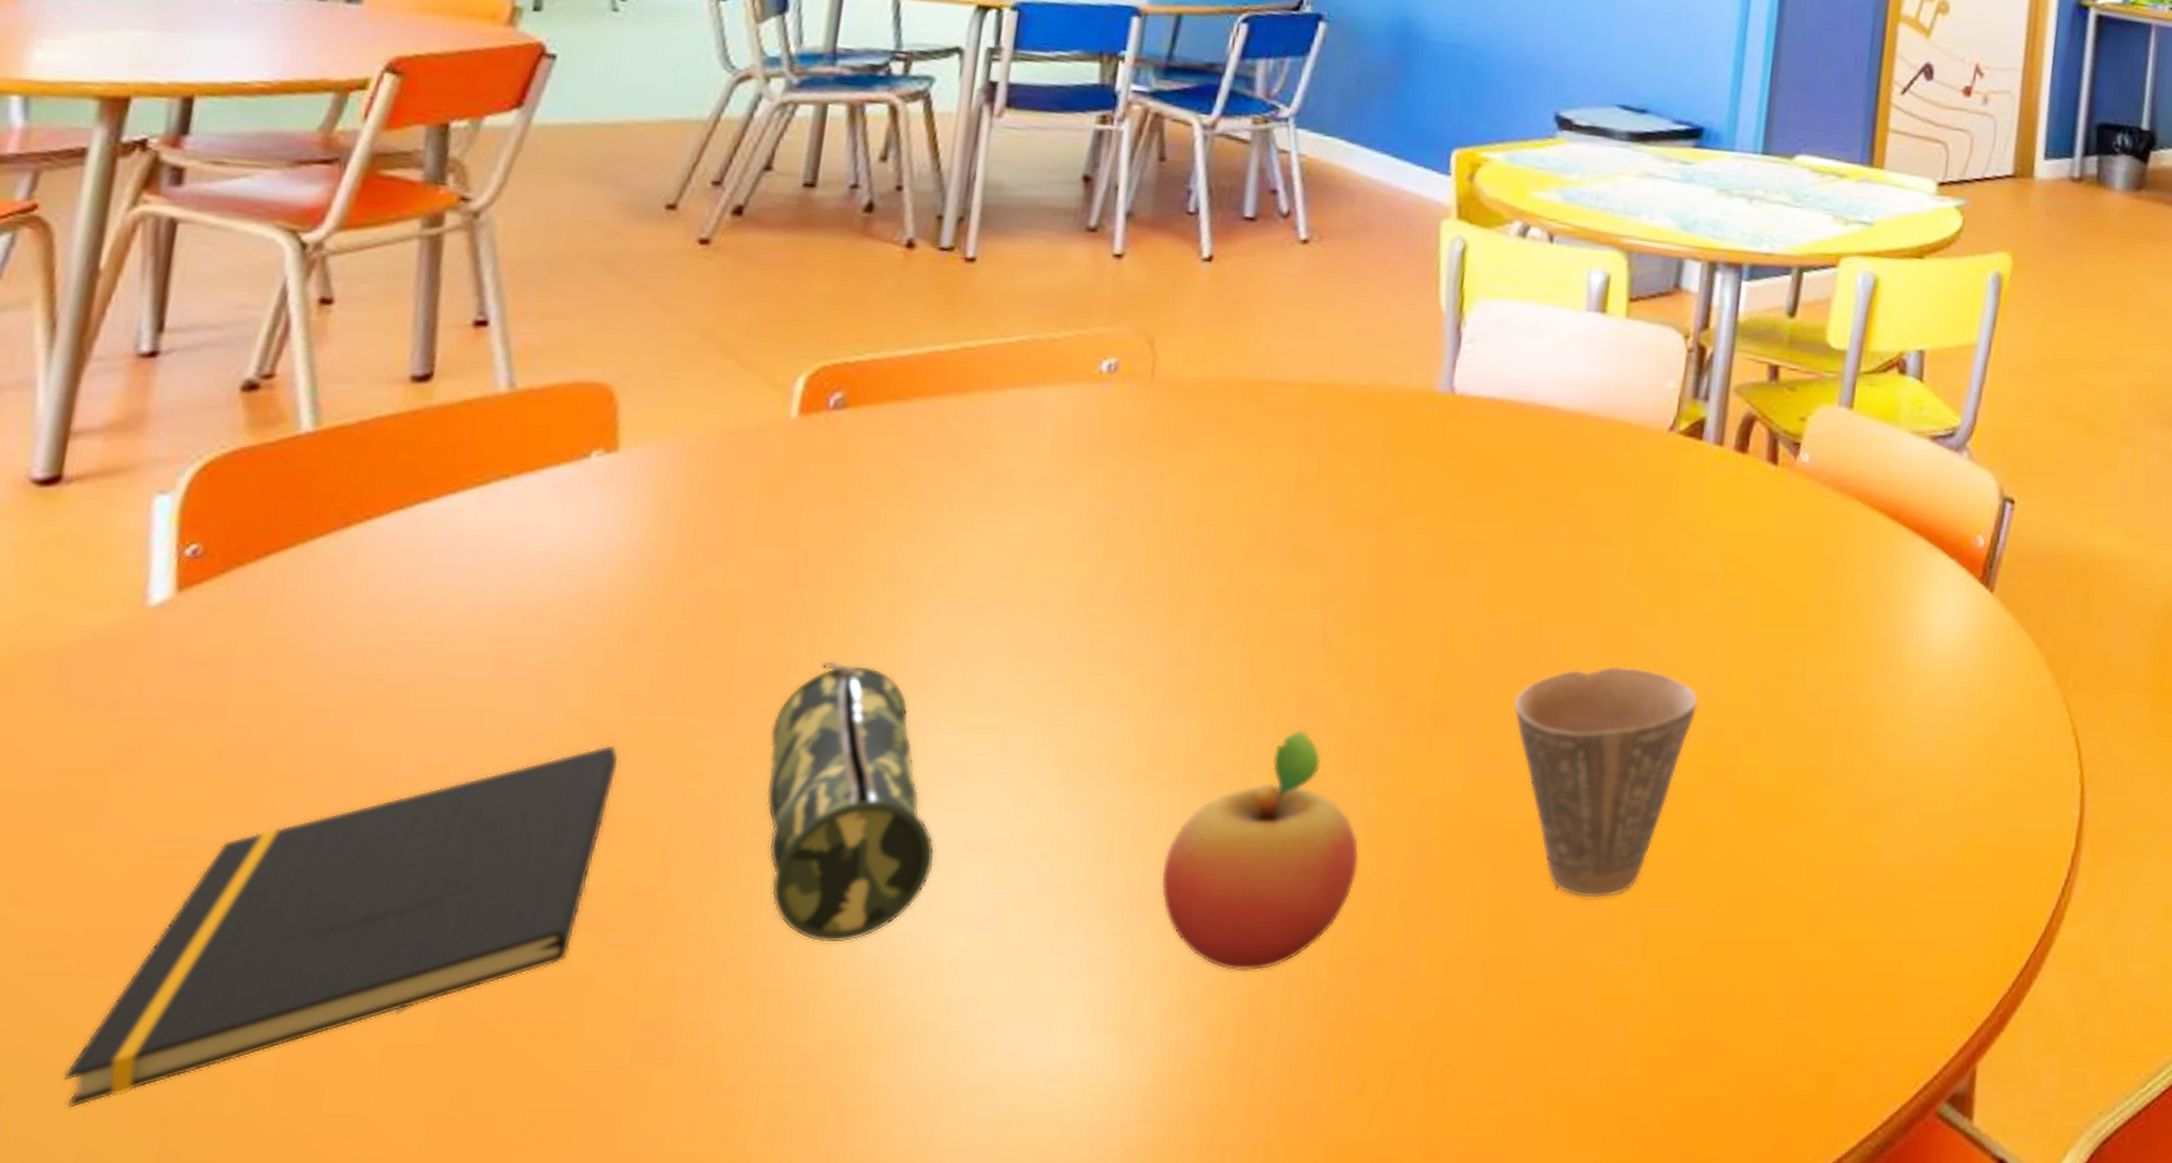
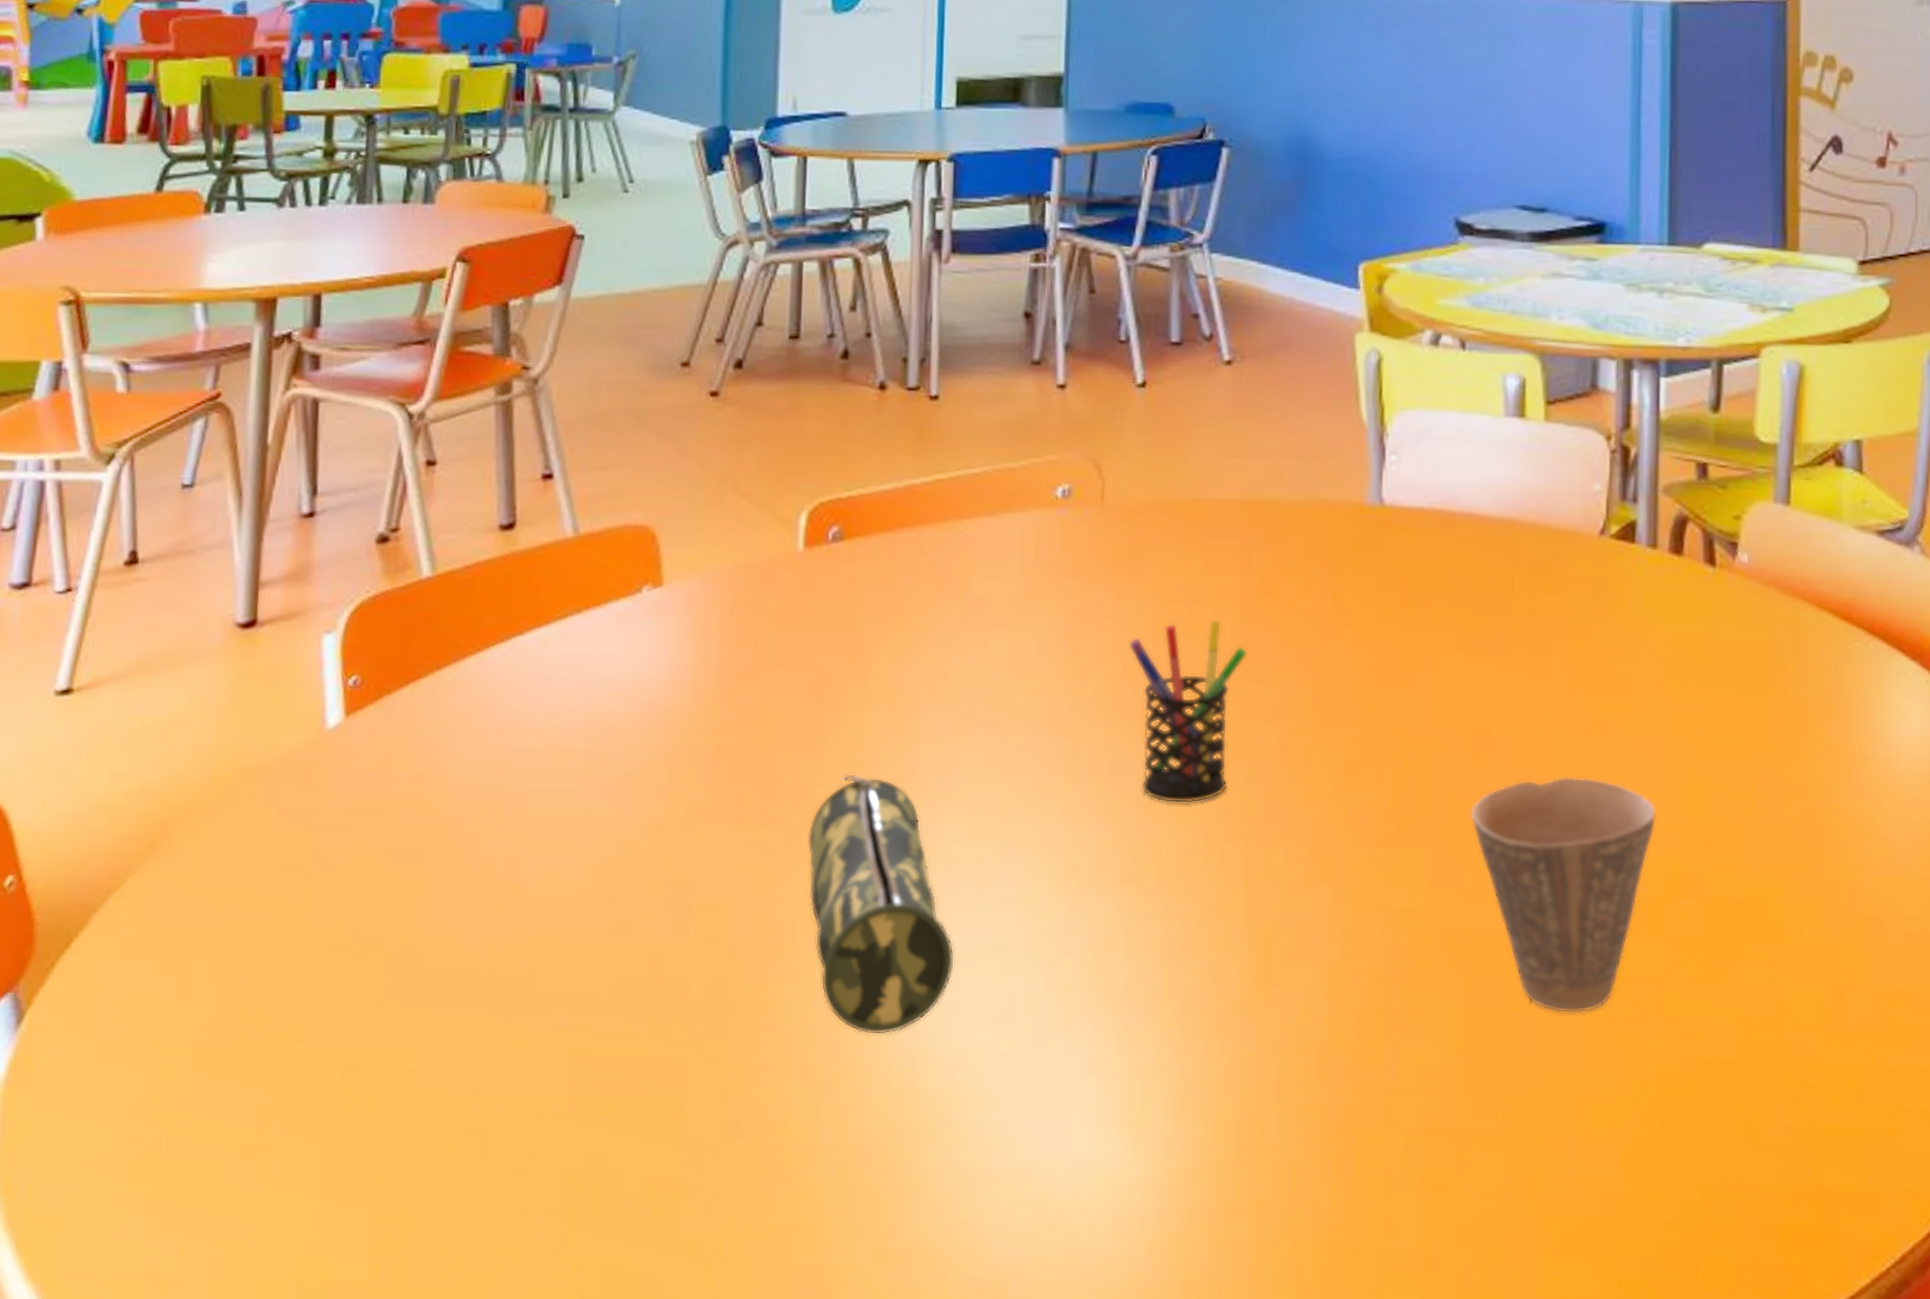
notepad: present [63,745,620,1108] -> none [301,850,689,1155]
fruit: present [1160,729,1360,971] -> none [1154,839,1336,1075]
pen holder: none [1166,503,1297,694] -> present [1128,619,1248,804]

